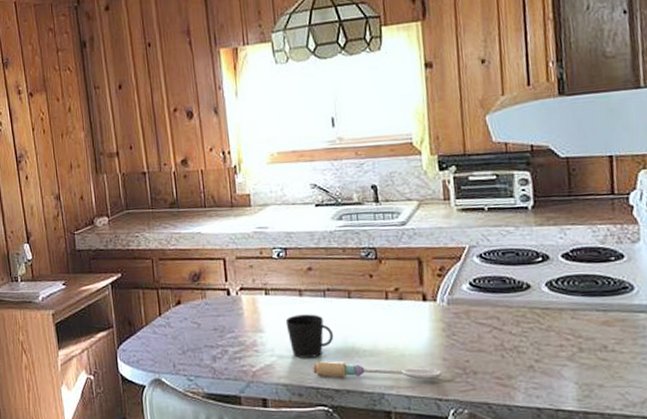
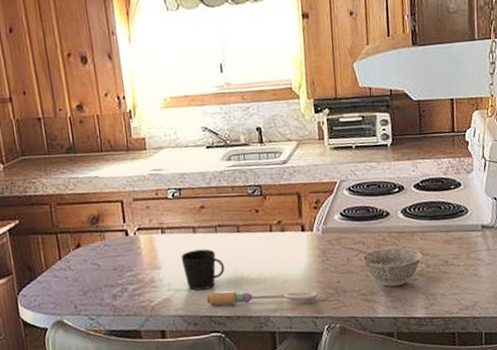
bowl: none [496,325,572,371] -> present [361,247,422,287]

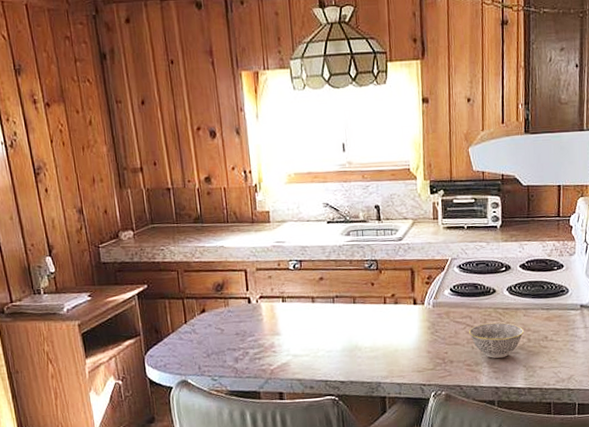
cup: present [181,249,225,291] -> none [300,318,341,356]
spoon: present [206,290,318,306] -> none [322,357,427,372]

